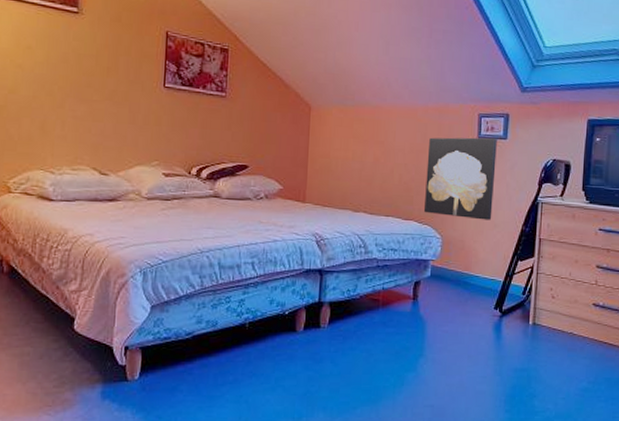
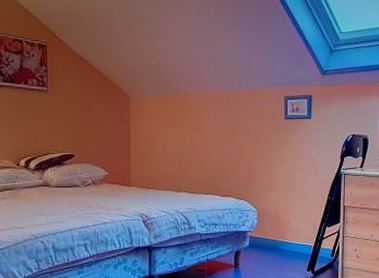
wall art: present [424,137,497,220] -> none [240,117,302,193]

